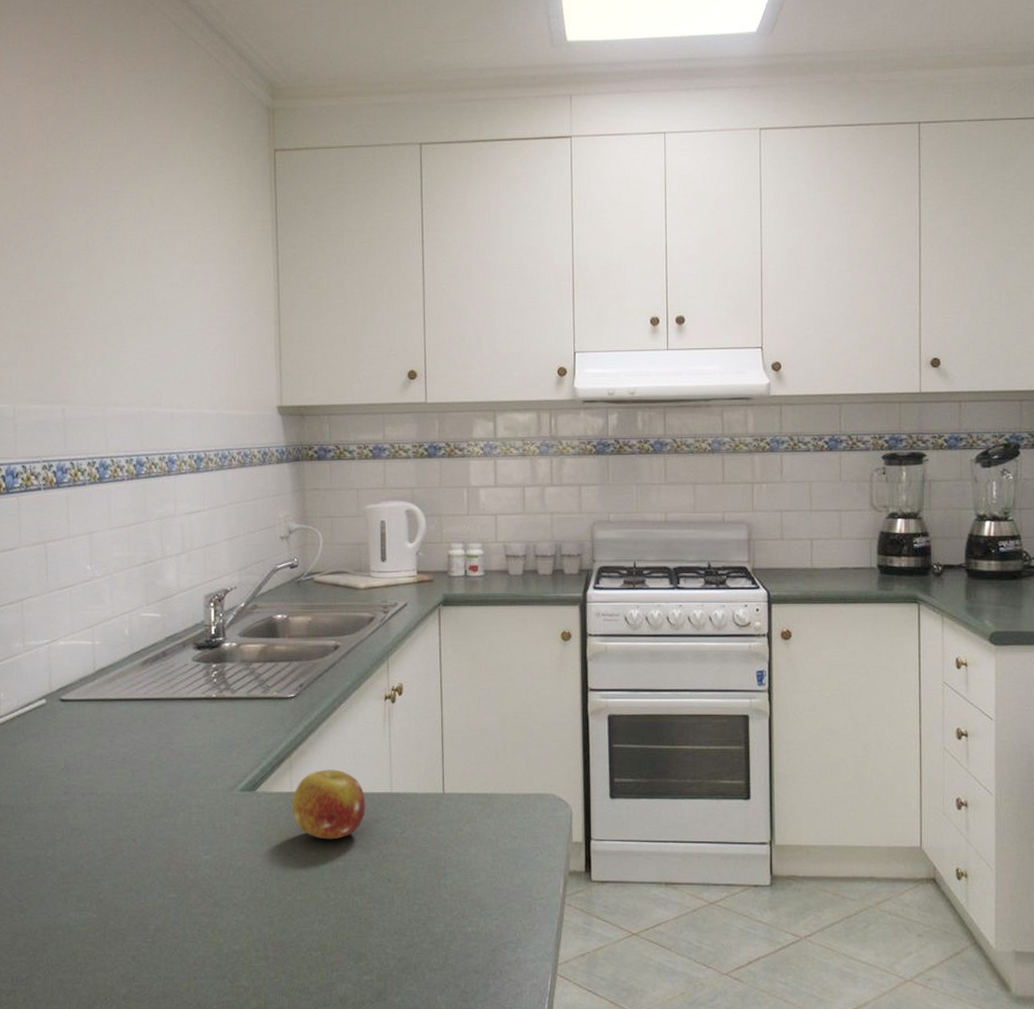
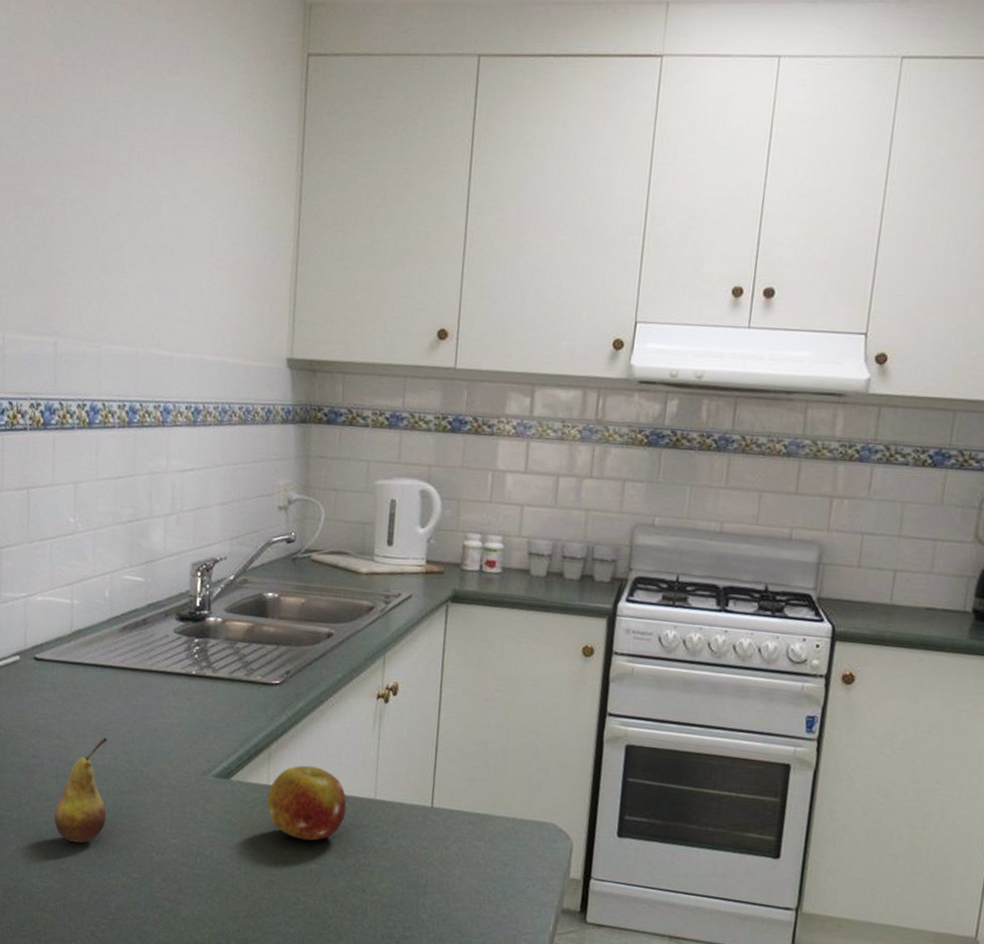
fruit: none [88,767,140,872] -> present [54,738,108,844]

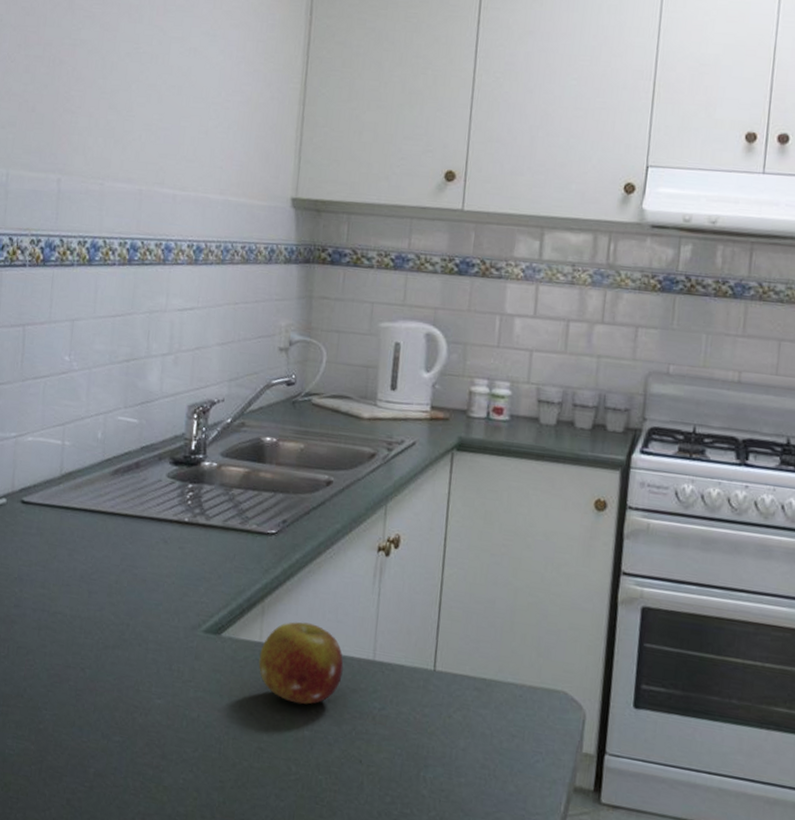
fruit: present [54,738,108,844] -> none [33,587,94,702]

